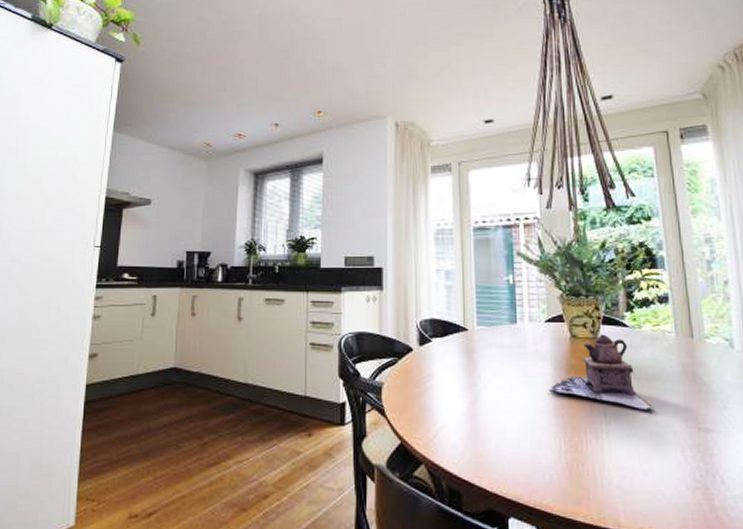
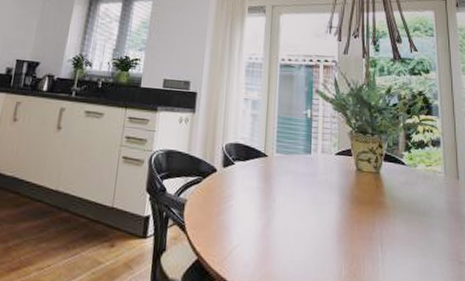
teapot: present [548,334,654,412] -> none [334,170,423,245]

